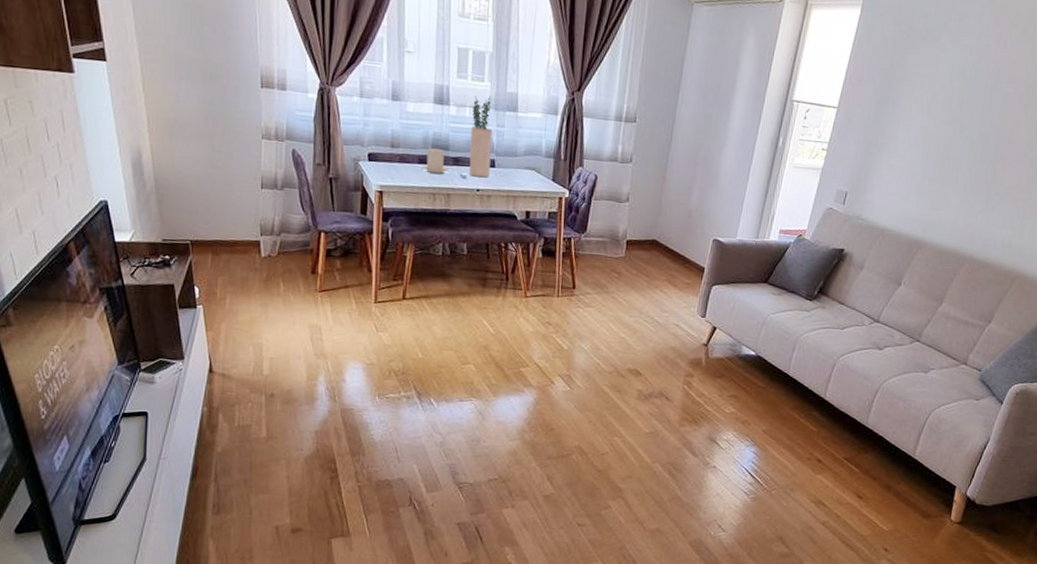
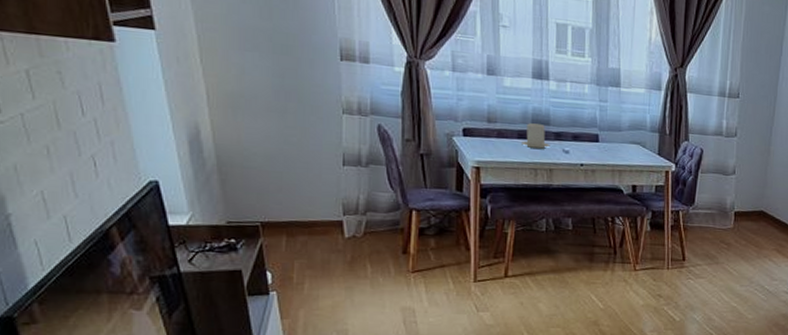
vase: present [468,96,493,178] -> none [571,71,595,153]

